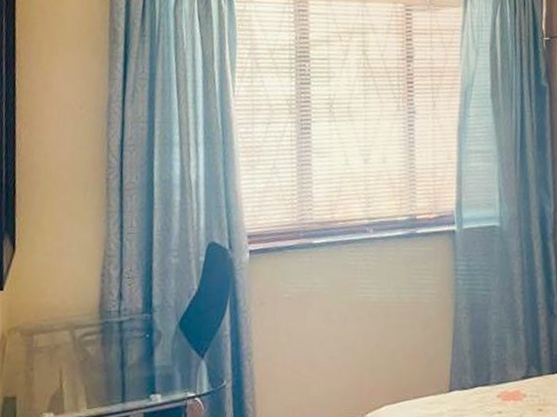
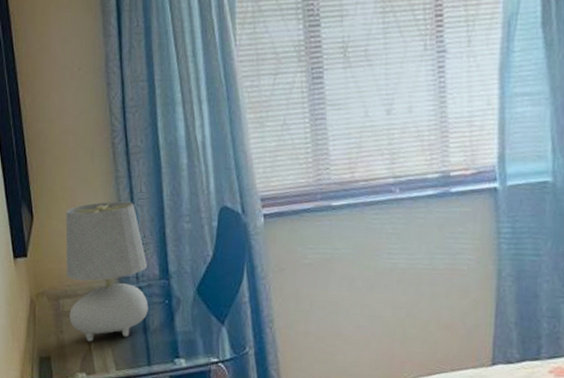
table lamp: none [42,235,131,379] -> present [65,201,148,342]

